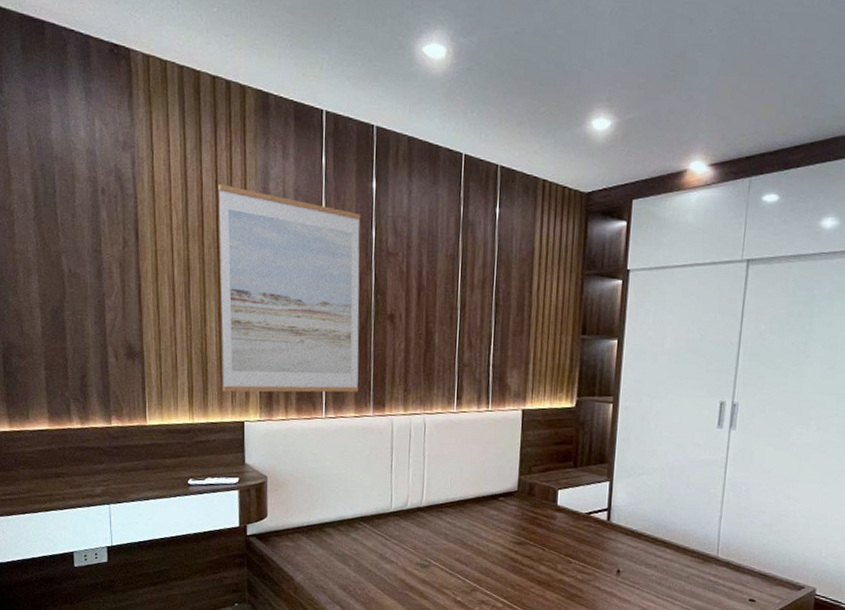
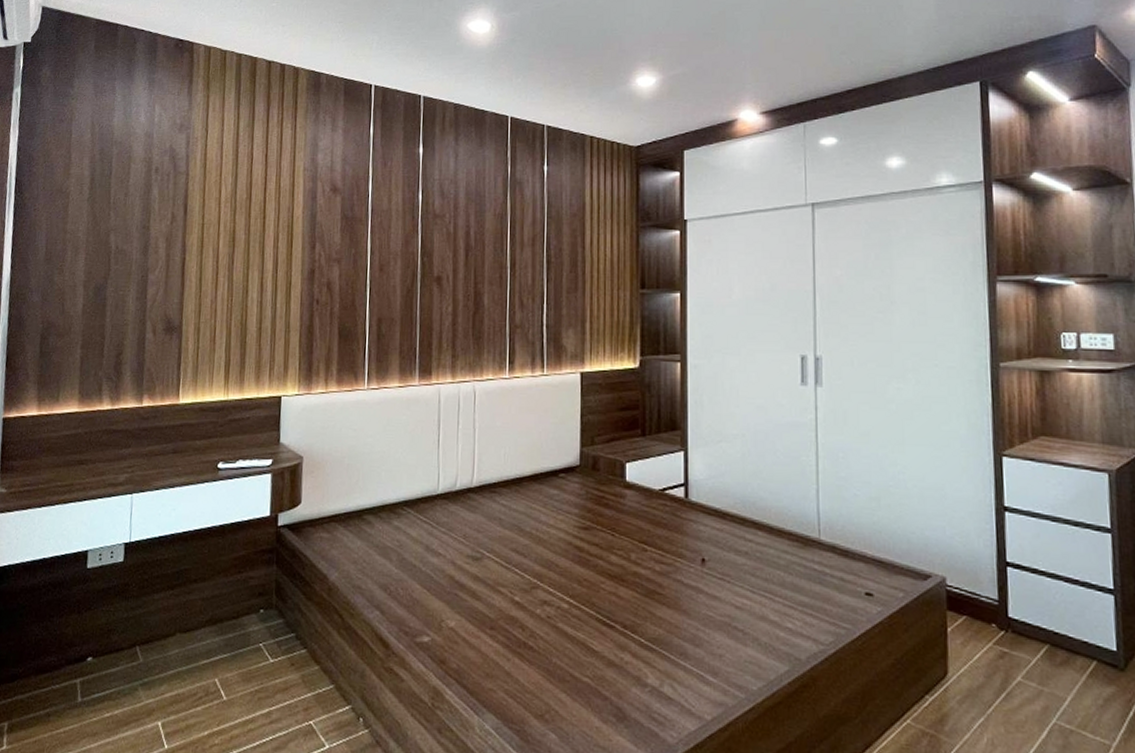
wall art: present [218,184,361,393] -> none [260,158,408,365]

